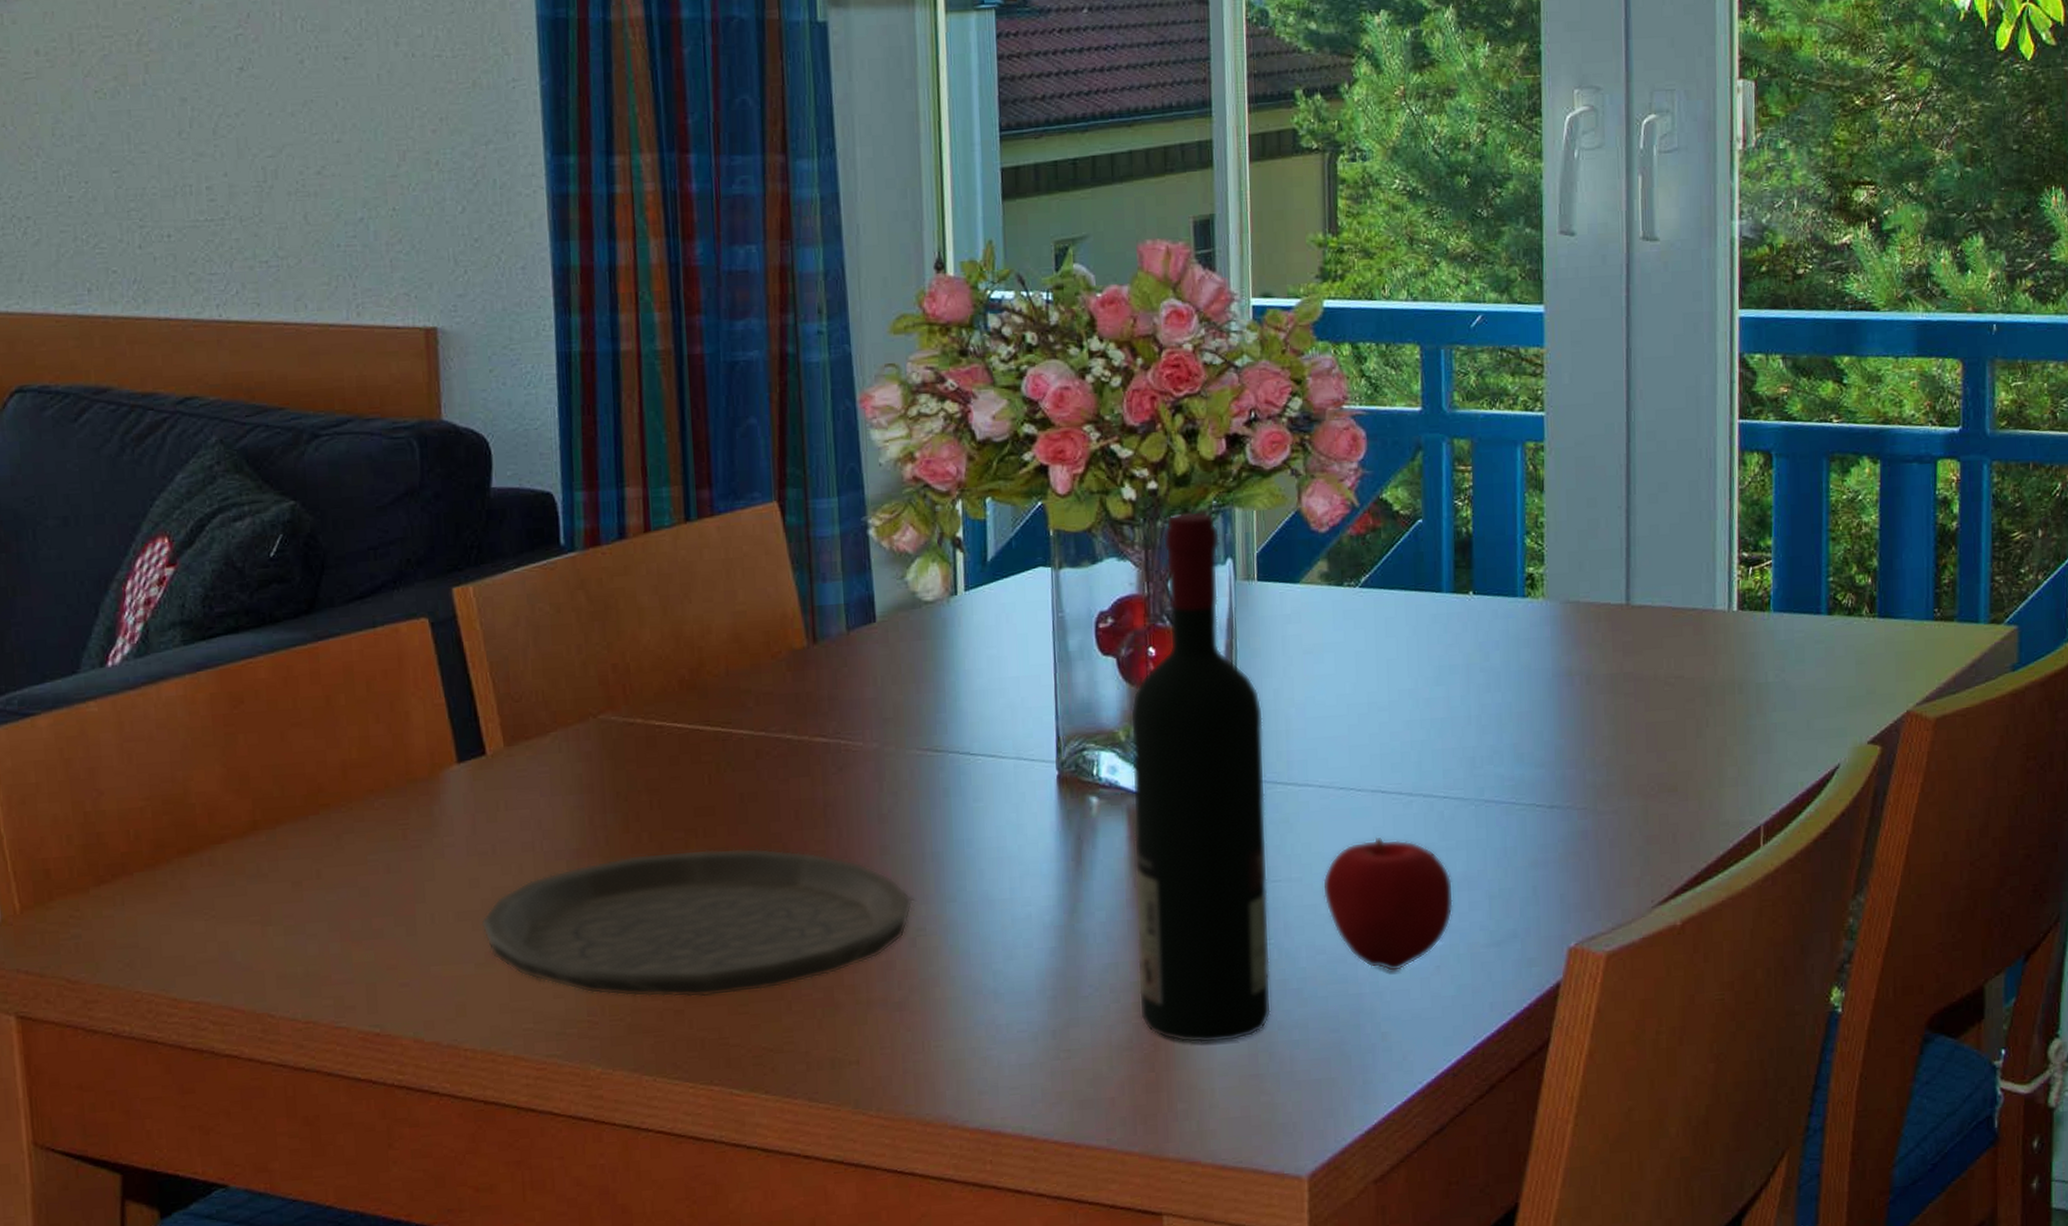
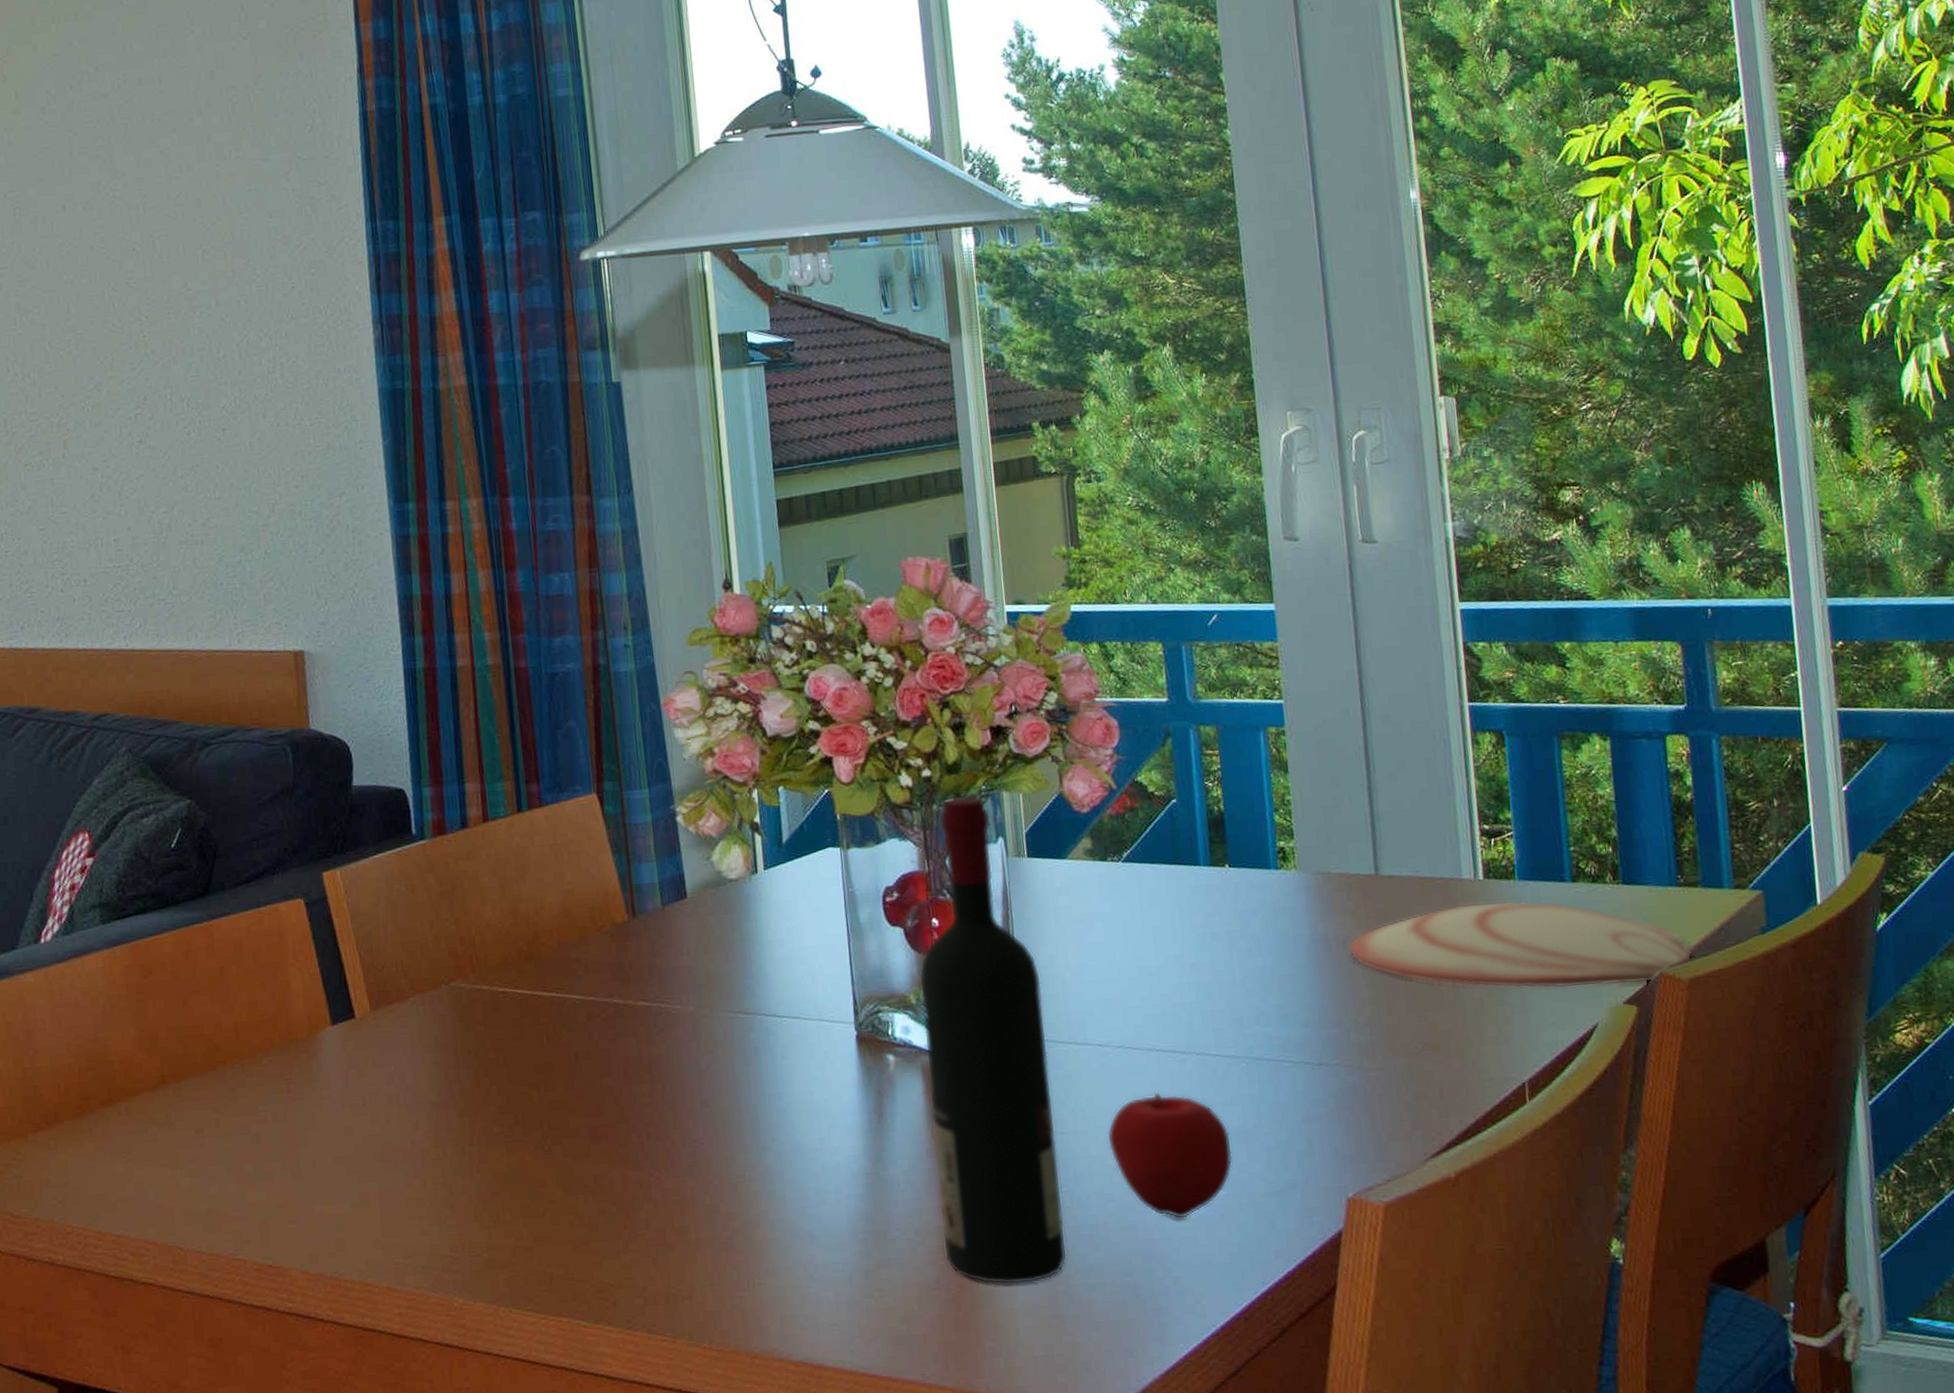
plate: present [481,847,913,998] -> none [355,1100,733,1237]
plate: none [1592,634,1942,727] -> present [1349,901,1693,989]

